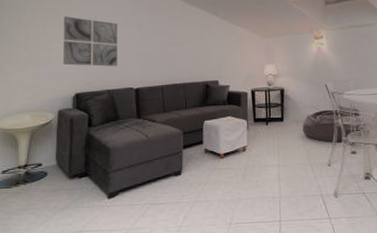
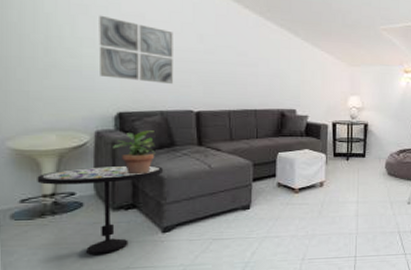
side table: none [15,137,110,219] -> present [37,165,164,254]
potted plant: none [71,107,103,146] -> present [113,130,155,175]

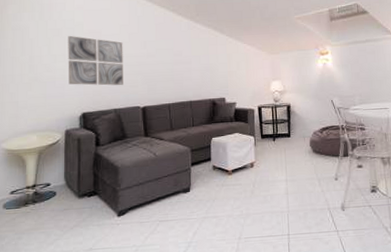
side table: present [37,165,164,254] -> none [22,156,118,238]
potted plant: present [113,130,155,175] -> none [78,126,111,166]

